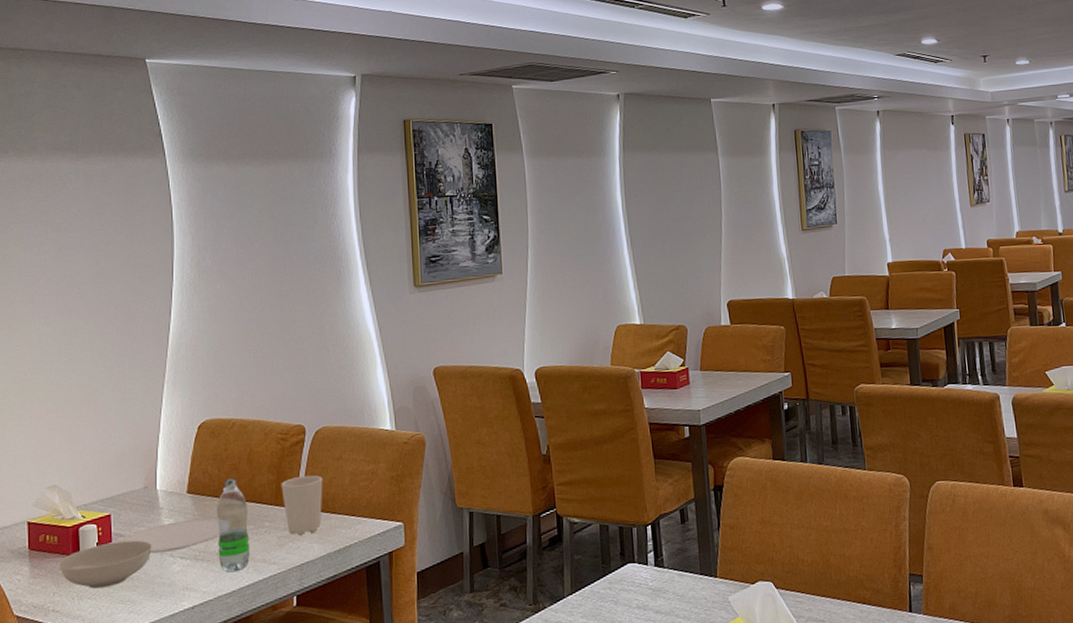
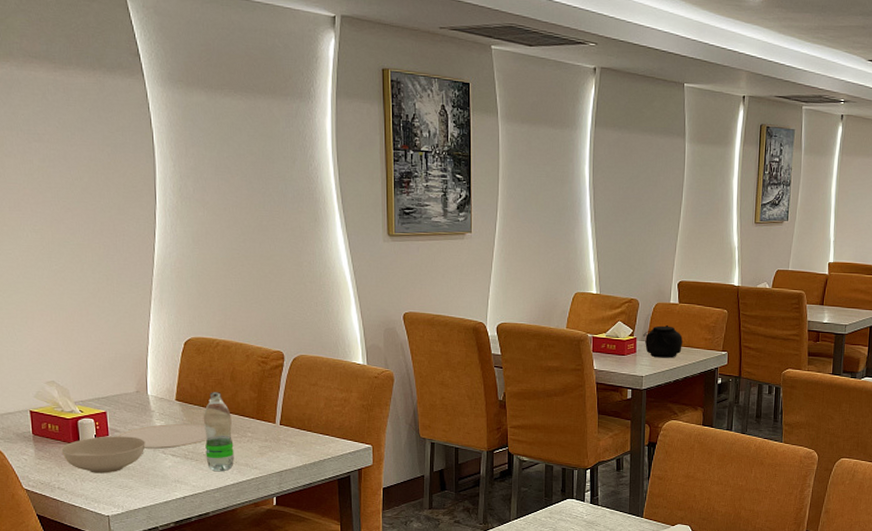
cup: present [281,475,323,535] -> none [262,396,300,446]
teapot: none [695,349,740,388] -> present [643,324,683,358]

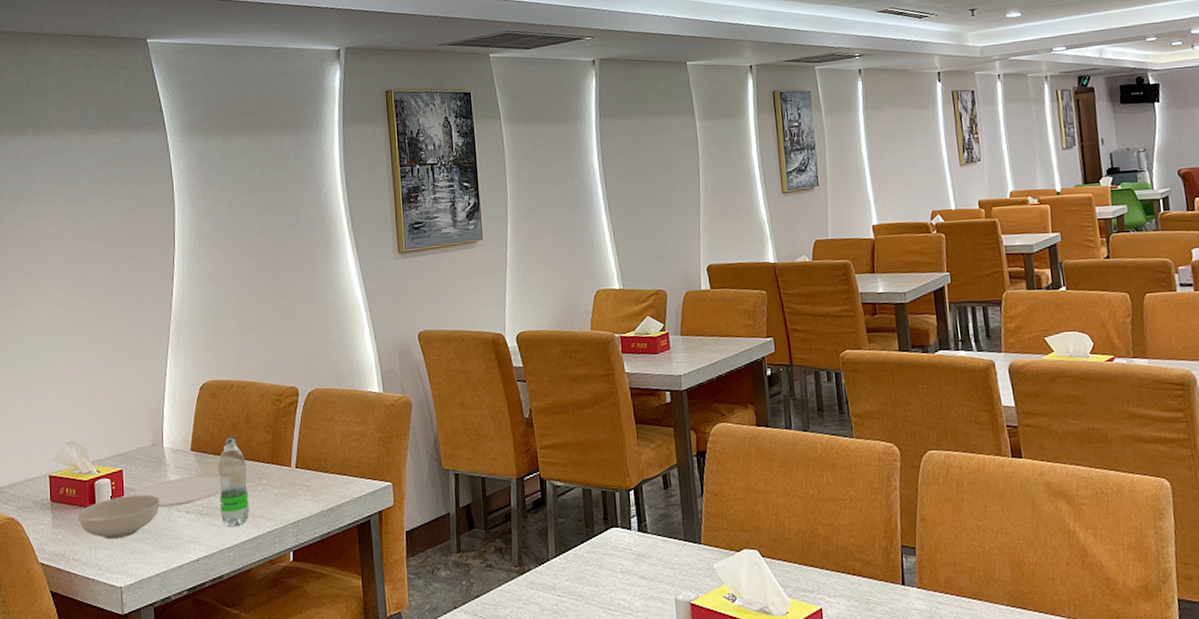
teapot: present [643,324,683,358] -> none [676,314,721,353]

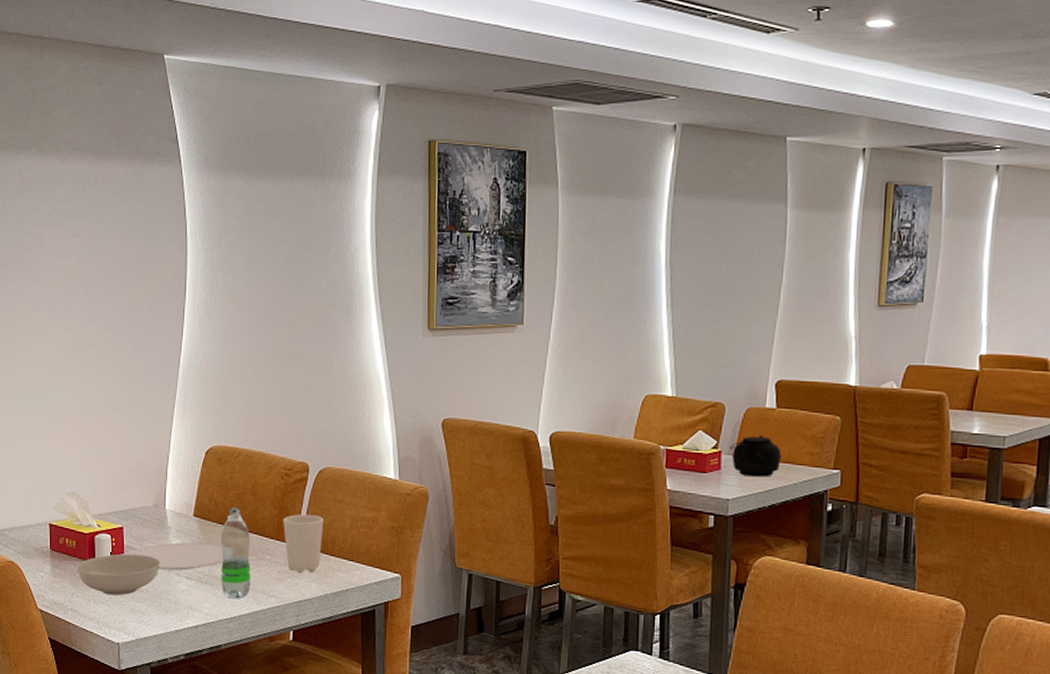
cup: none [277,435,316,493] -> present [283,514,324,572]
teapot: none [676,314,721,353] -> present [730,434,781,477]

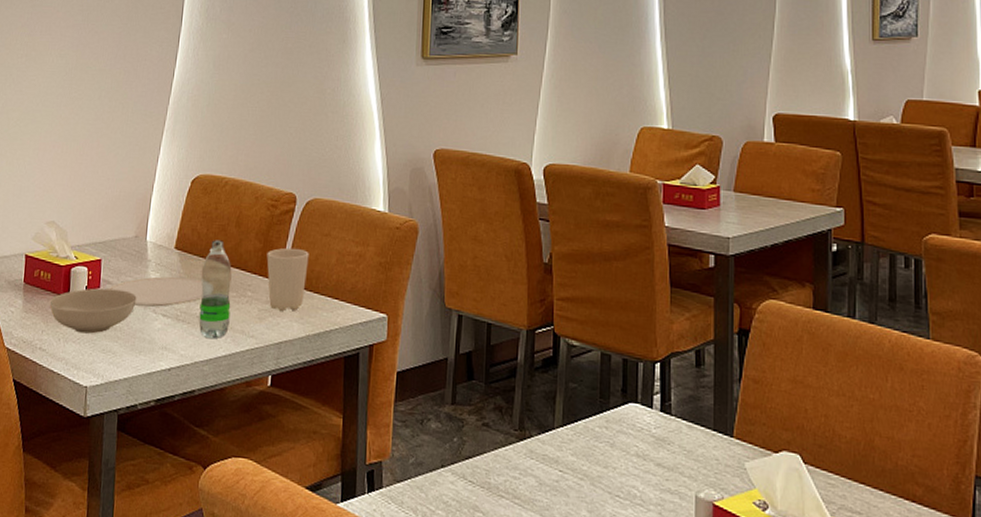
teapot: present [730,434,781,477] -> none [729,170,781,215]

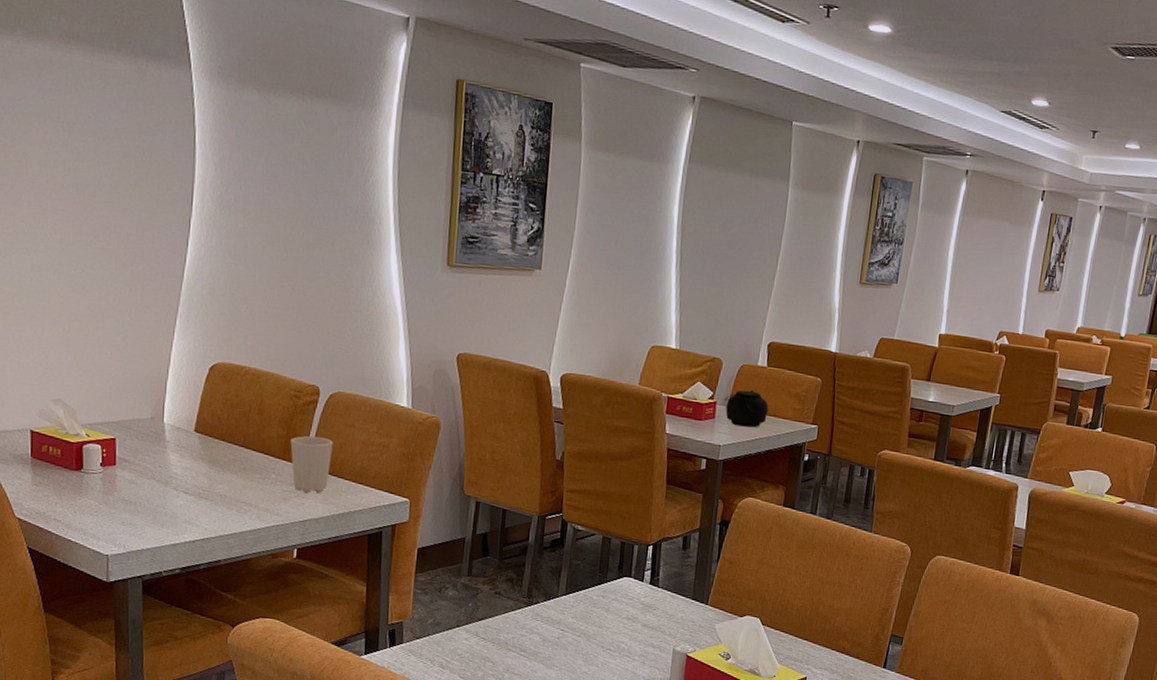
bowl: present [48,288,137,334] -> none [60,465,156,508]
plate: present [107,276,203,307] -> none [124,456,226,485]
bottle: present [198,240,232,339] -> none [222,425,255,516]
teapot: none [729,170,781,215] -> present [724,389,769,427]

